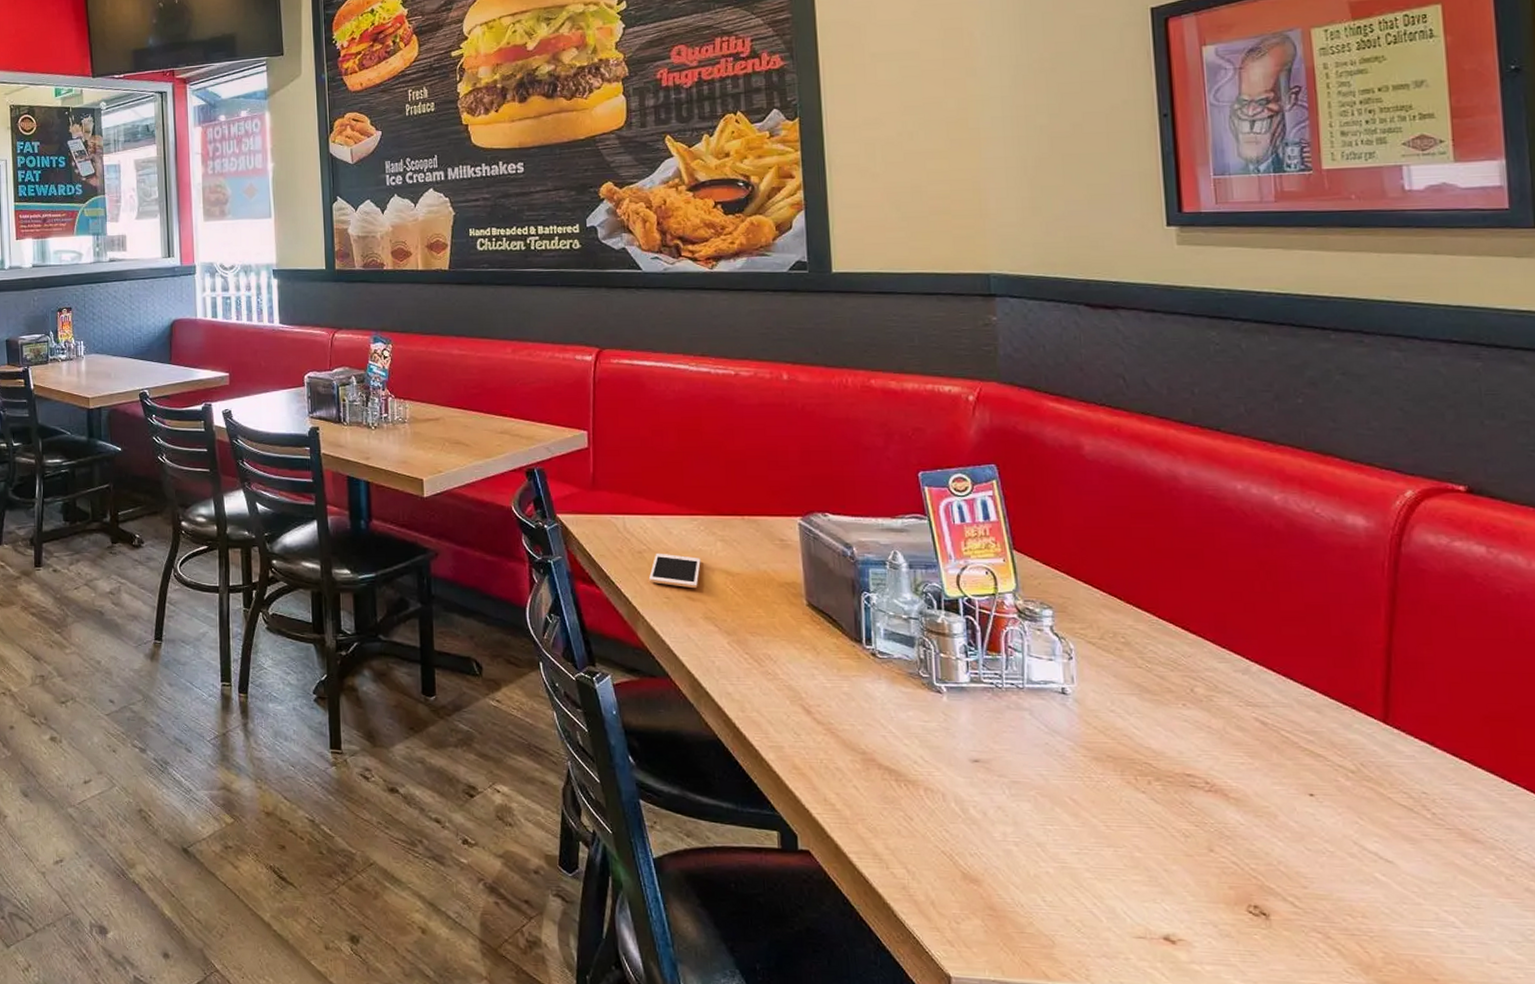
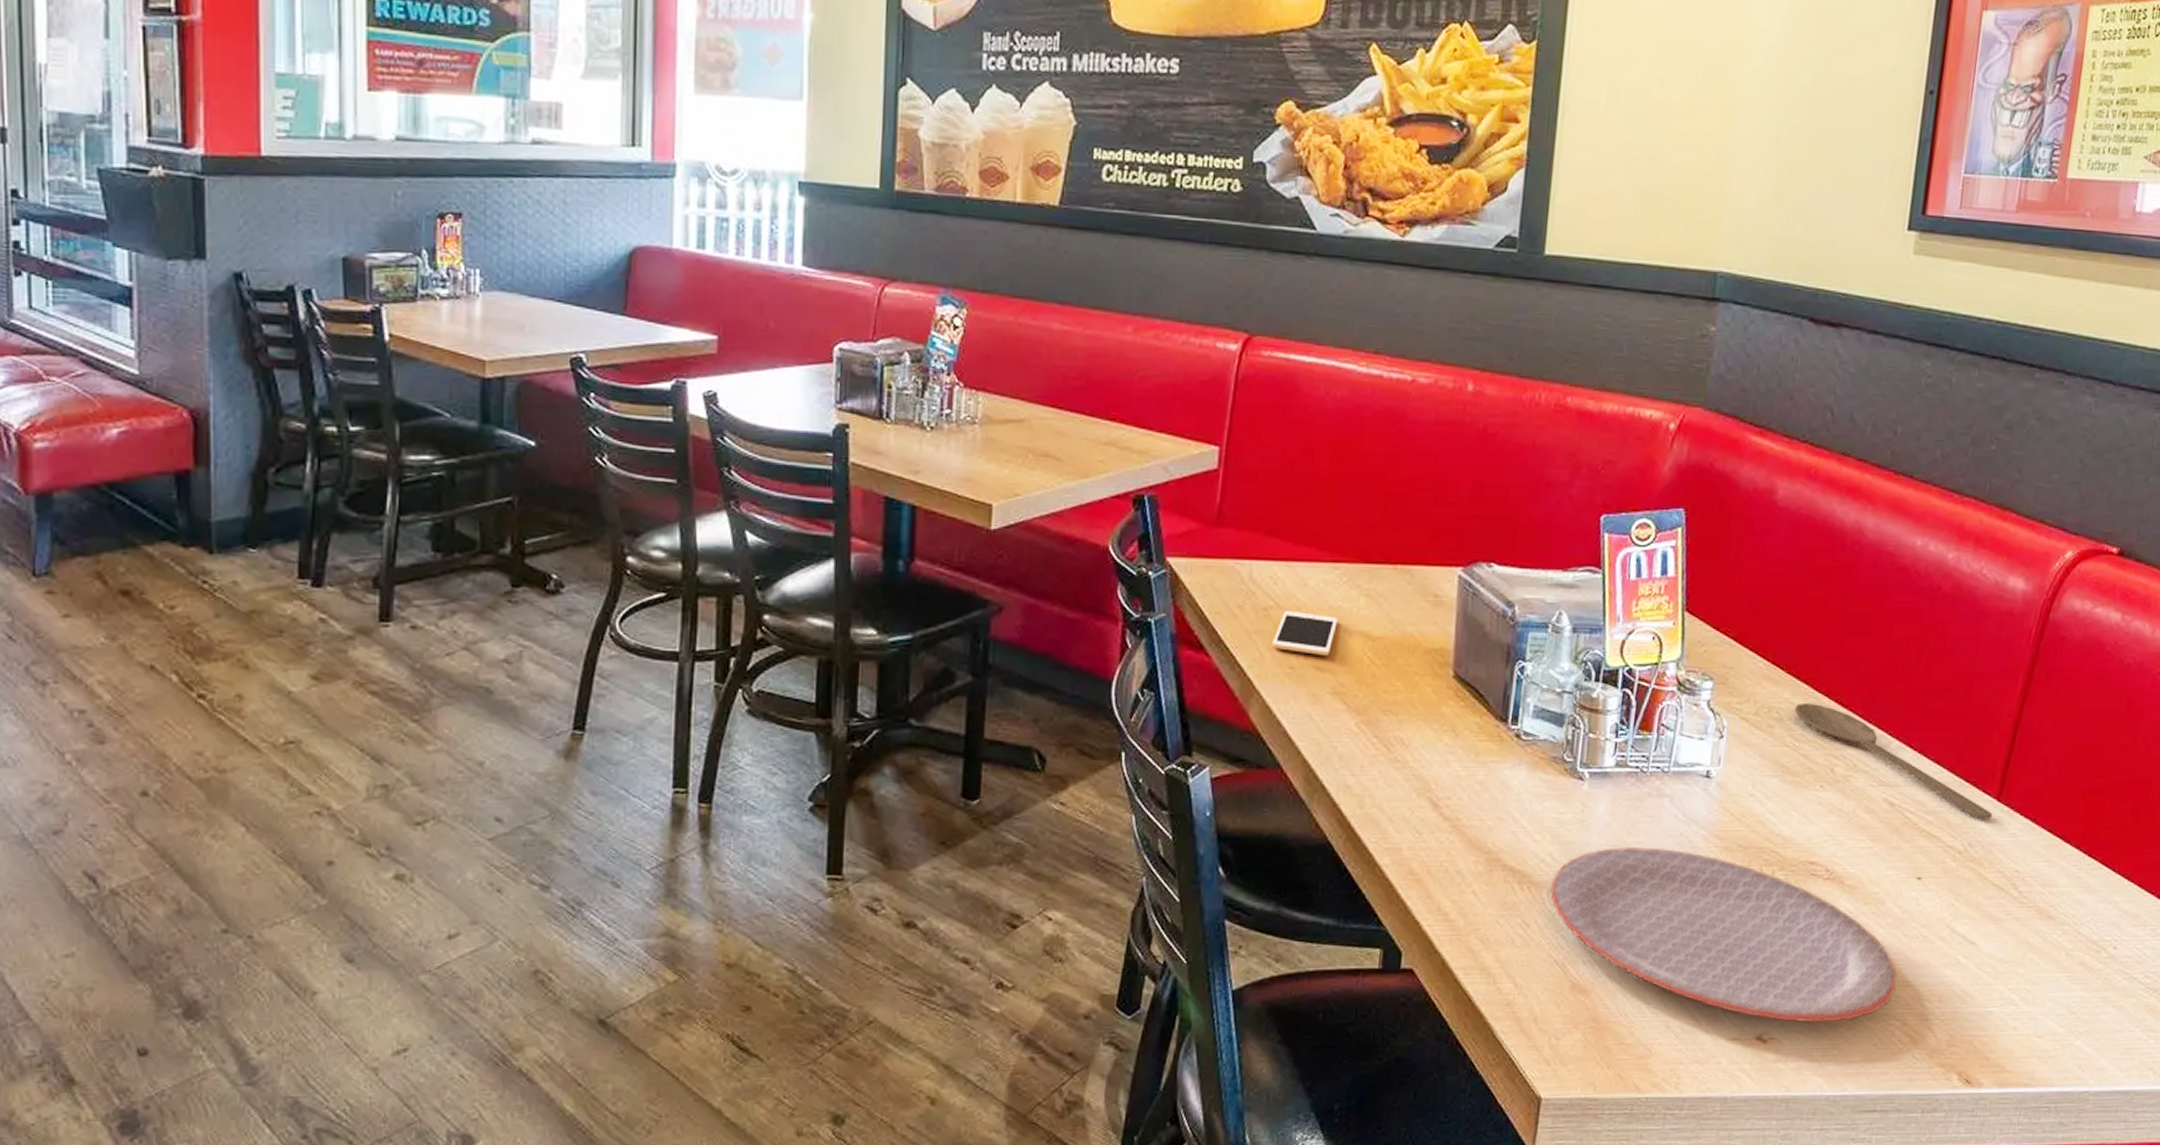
plate: none [926,752,1310,930] -> present [1550,846,1897,1023]
wooden spoon: none [1140,629,1382,740] -> present [1794,702,1993,819]

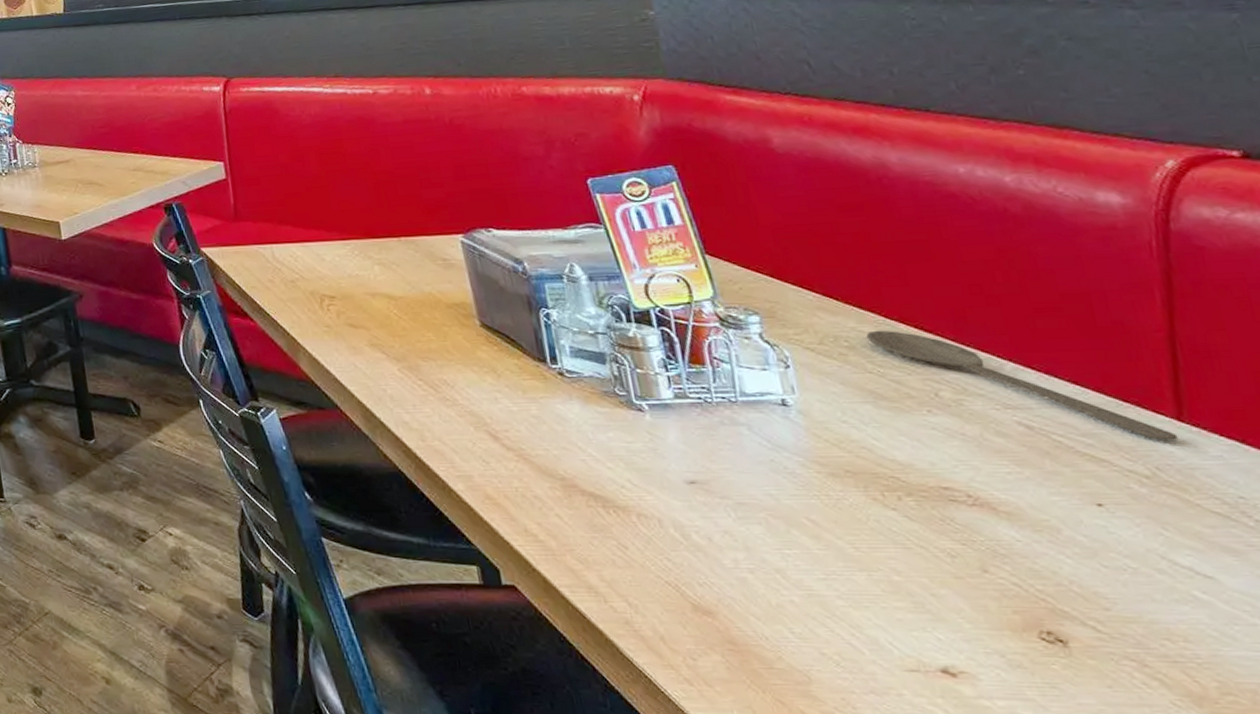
cell phone: present [1272,610,1338,655] -> none [305,280,360,315]
plate: present [1550,846,1897,1023] -> none [638,472,1117,659]

